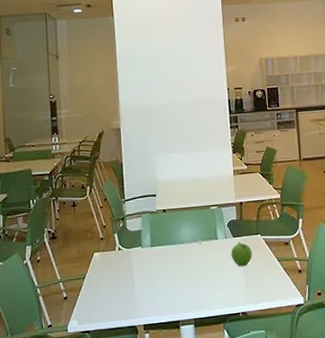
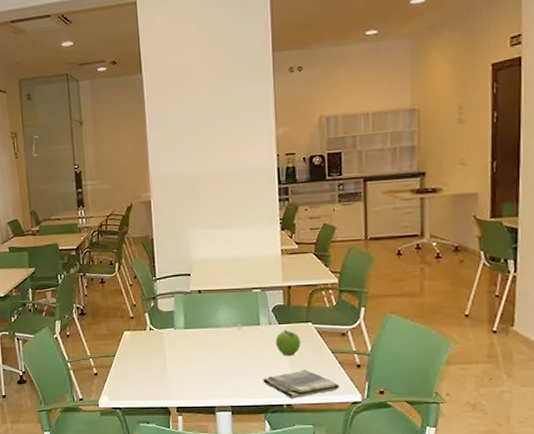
dish towel: none [221,277,286,307] -> present [263,369,340,398]

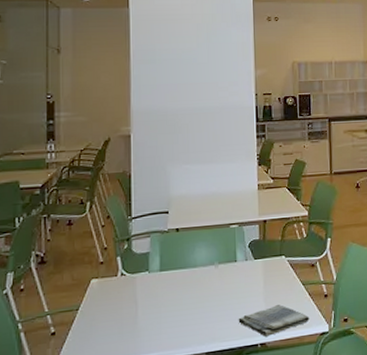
fruit: present [275,329,301,357] -> none [251,264,275,293]

